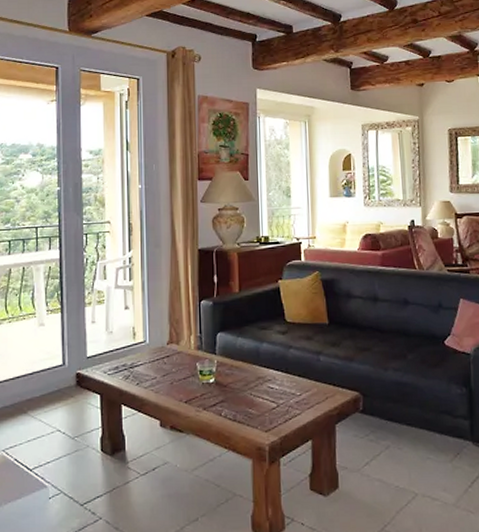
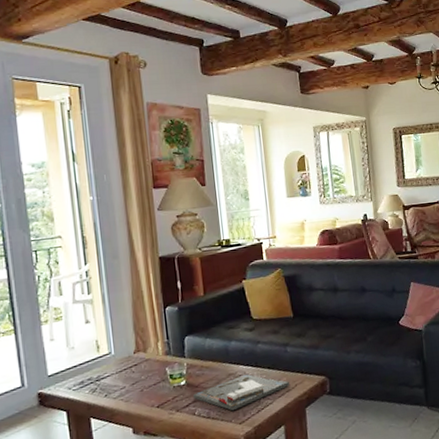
board game: none [221,380,320,417] -> present [193,374,289,411]

